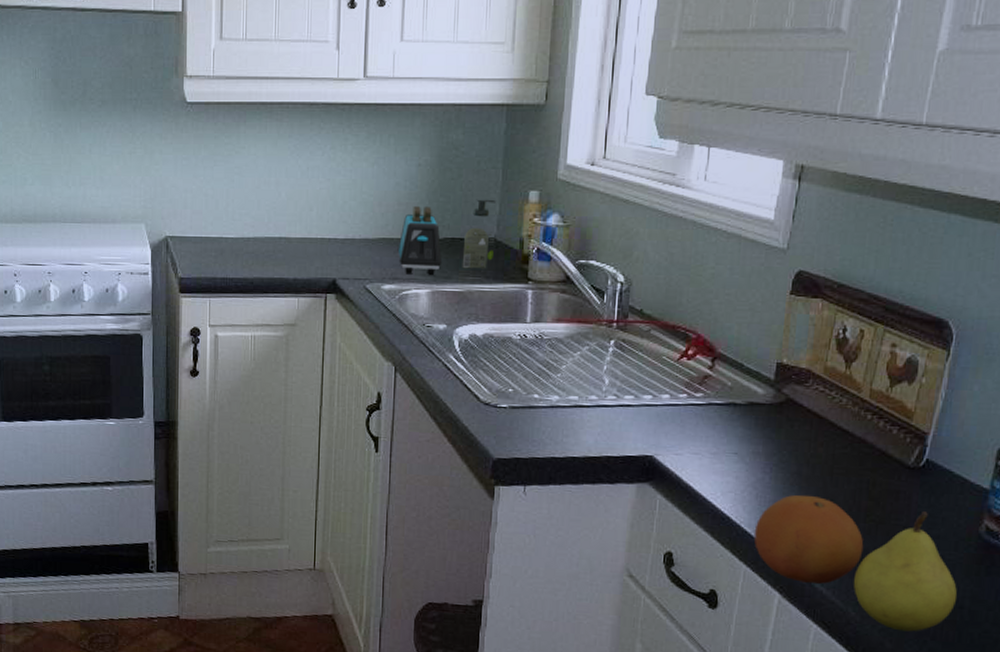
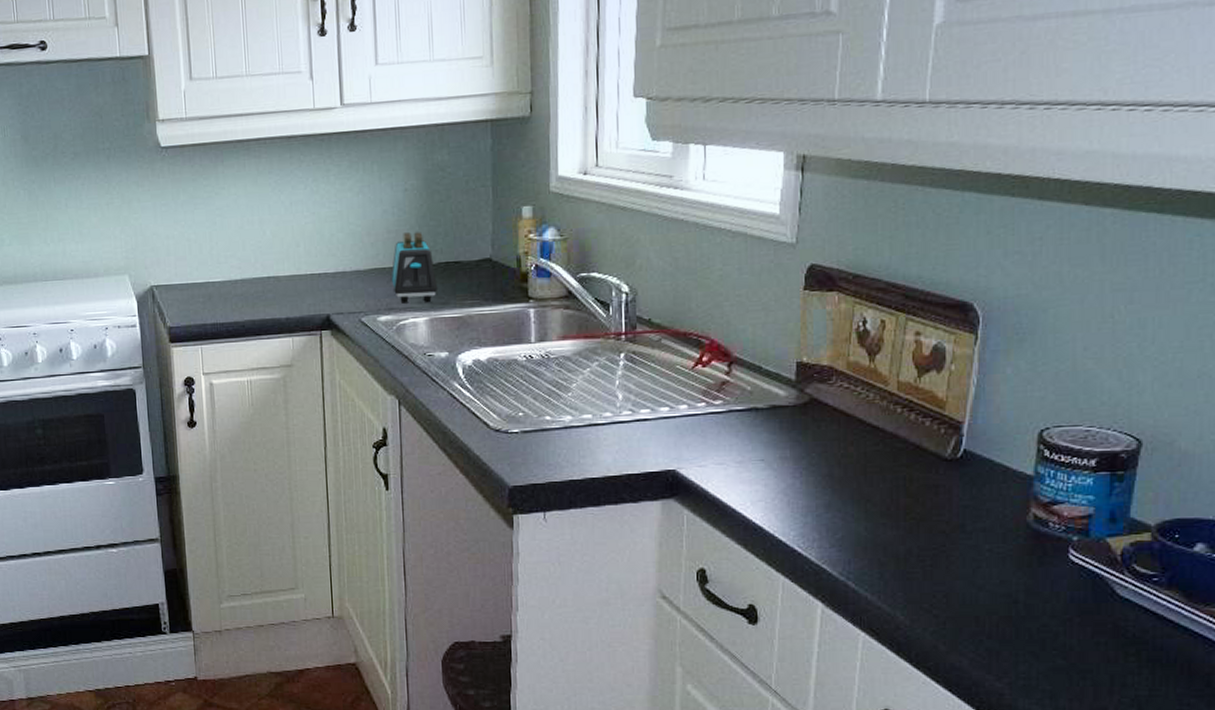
soap dispenser: present [462,199,496,269] -> none [458,218,491,293]
fruit: present [753,495,864,584] -> none [789,497,906,589]
fruit: present [853,511,957,632] -> none [898,504,1009,632]

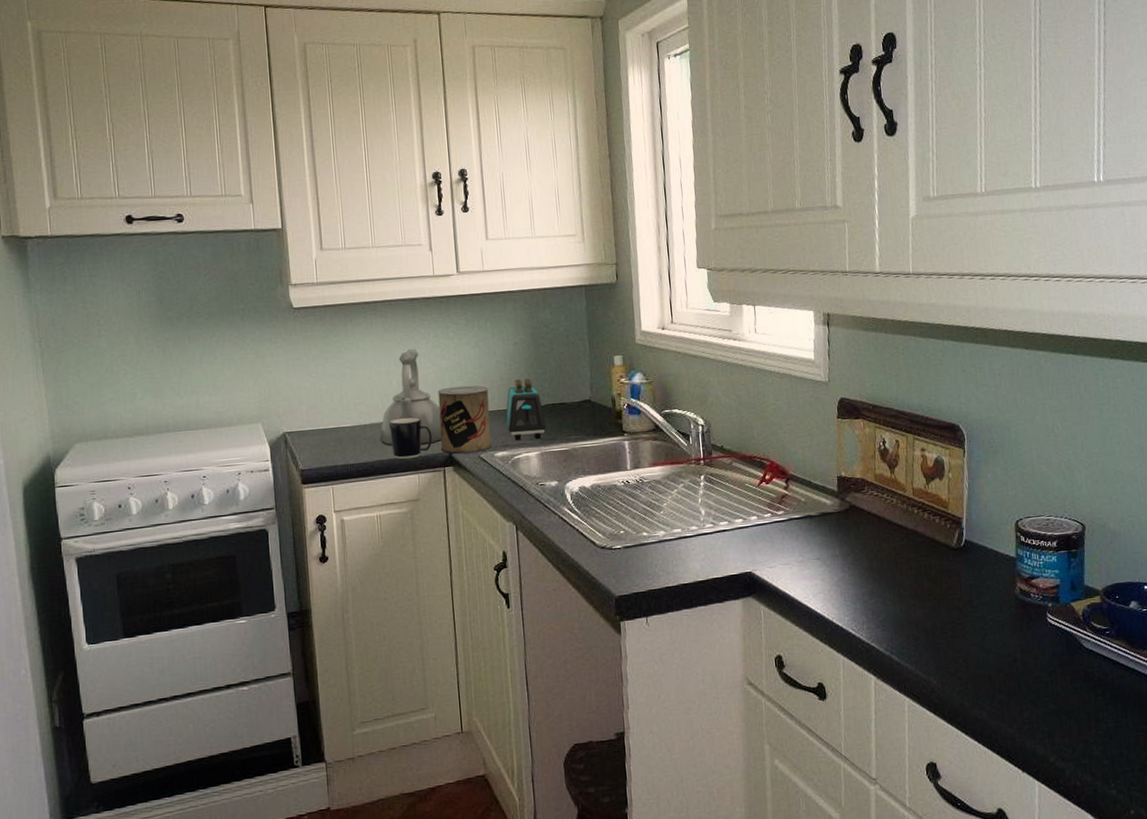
kettle: none [251,194,320,306] -> present [379,348,443,446]
mug: none [261,272,309,321] -> present [388,417,433,460]
tin can: none [315,238,374,317] -> present [437,385,491,455]

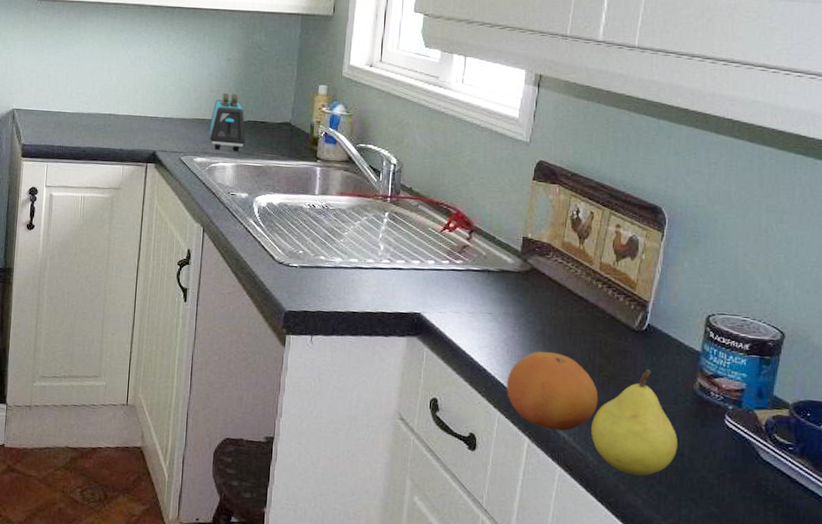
kettle: present [379,348,443,446] -> none [94,50,151,141]
mug: present [388,417,433,460] -> none [103,111,141,151]
tin can: present [437,385,491,455] -> none [146,90,198,155]
fruit: none [844,585,933,663] -> present [506,351,599,431]
fruit: none [929,584,1010,690] -> present [590,369,678,476]

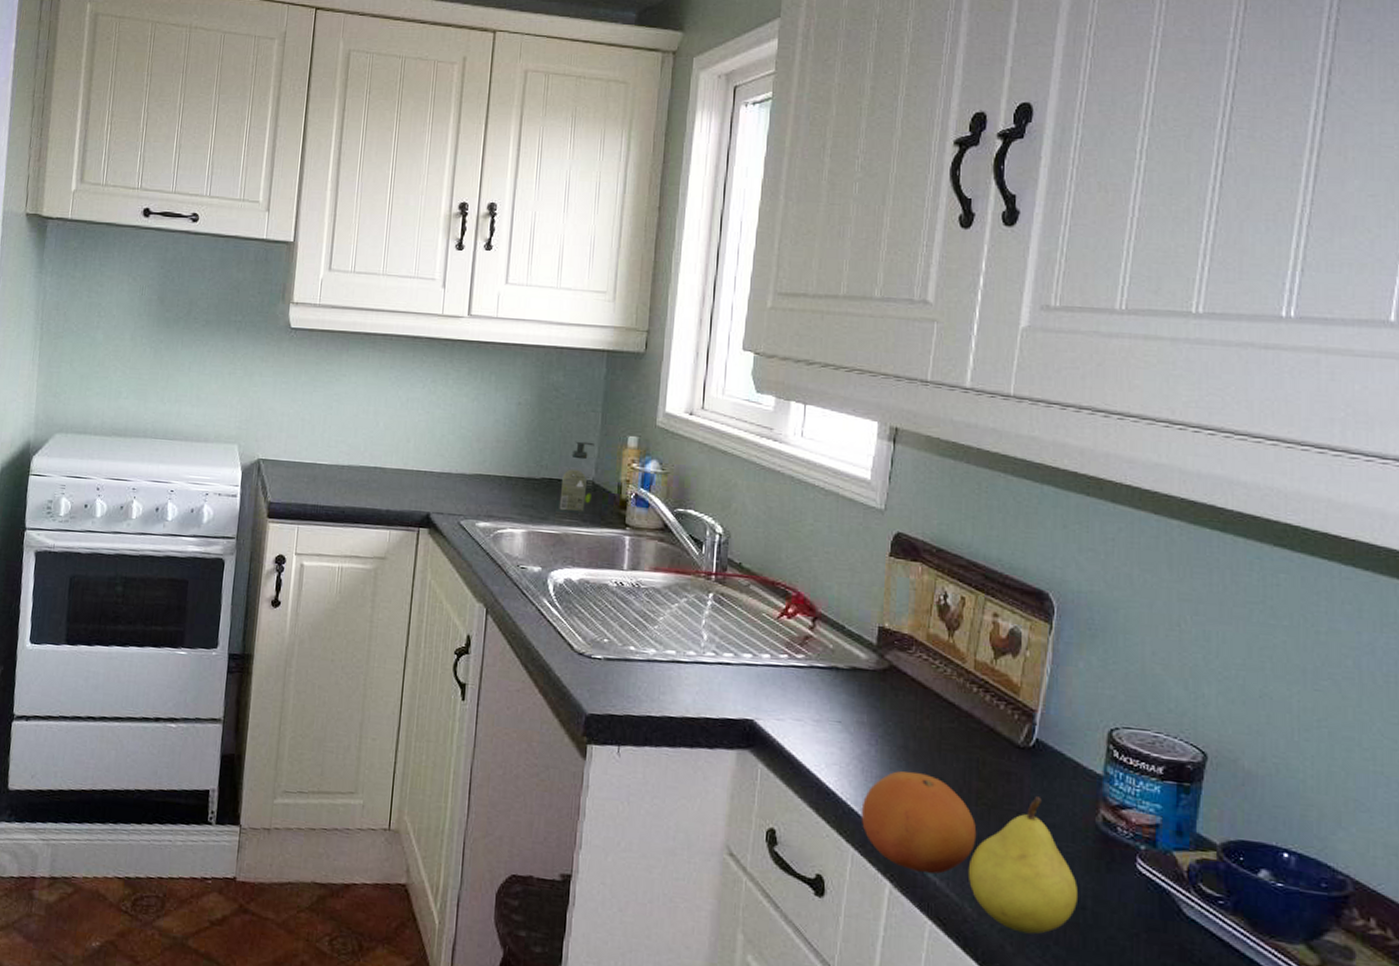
toaster: present [208,93,245,151] -> none [494,444,539,515]
soap dispenser: none [262,90,291,148] -> present [559,441,595,512]

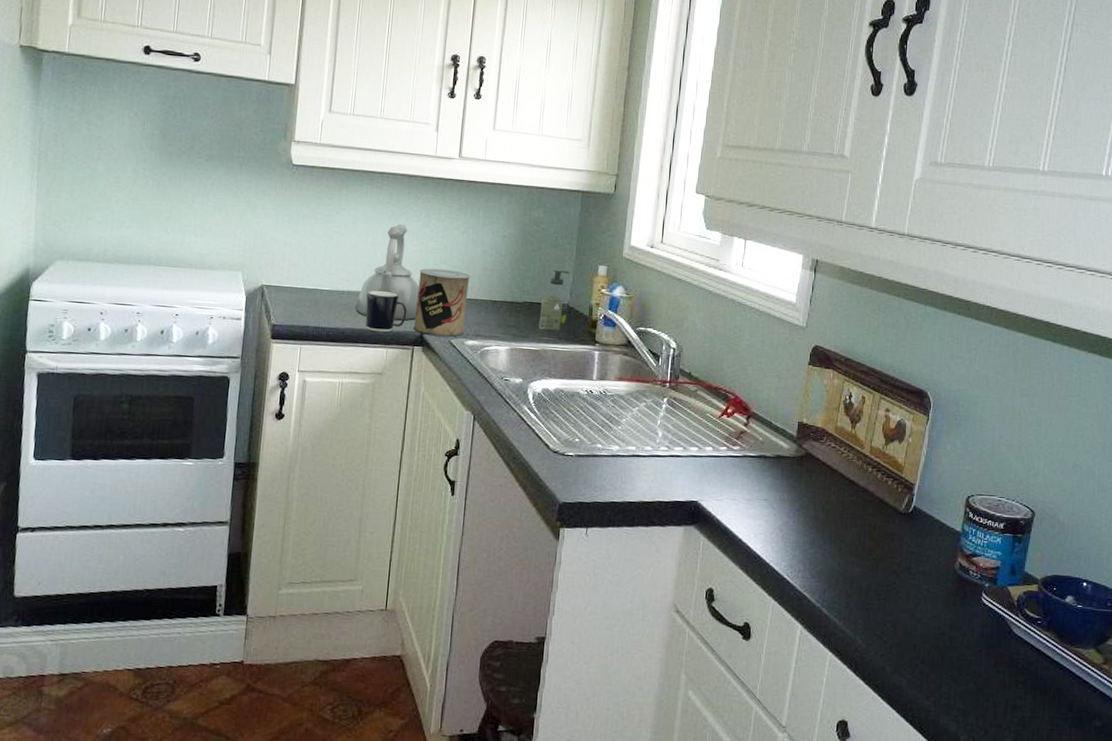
kettle: none [355,390,426,500] -> present [354,223,420,322]
mug: none [367,464,412,513] -> present [365,290,408,333]
tin can: none [419,440,482,519] -> present [413,268,471,338]
fruit: present [861,771,977,874] -> none [780,536,868,615]
fruit: present [967,796,1077,935] -> none [860,551,939,657]

